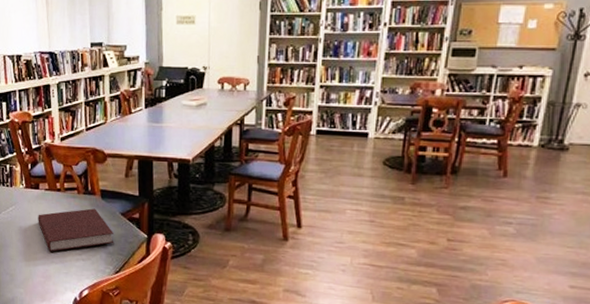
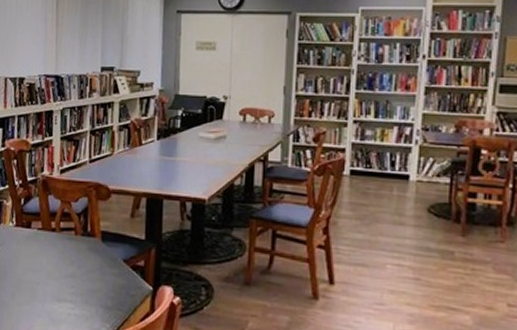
notebook: present [38,208,114,252] -> none [26,253,114,304]

